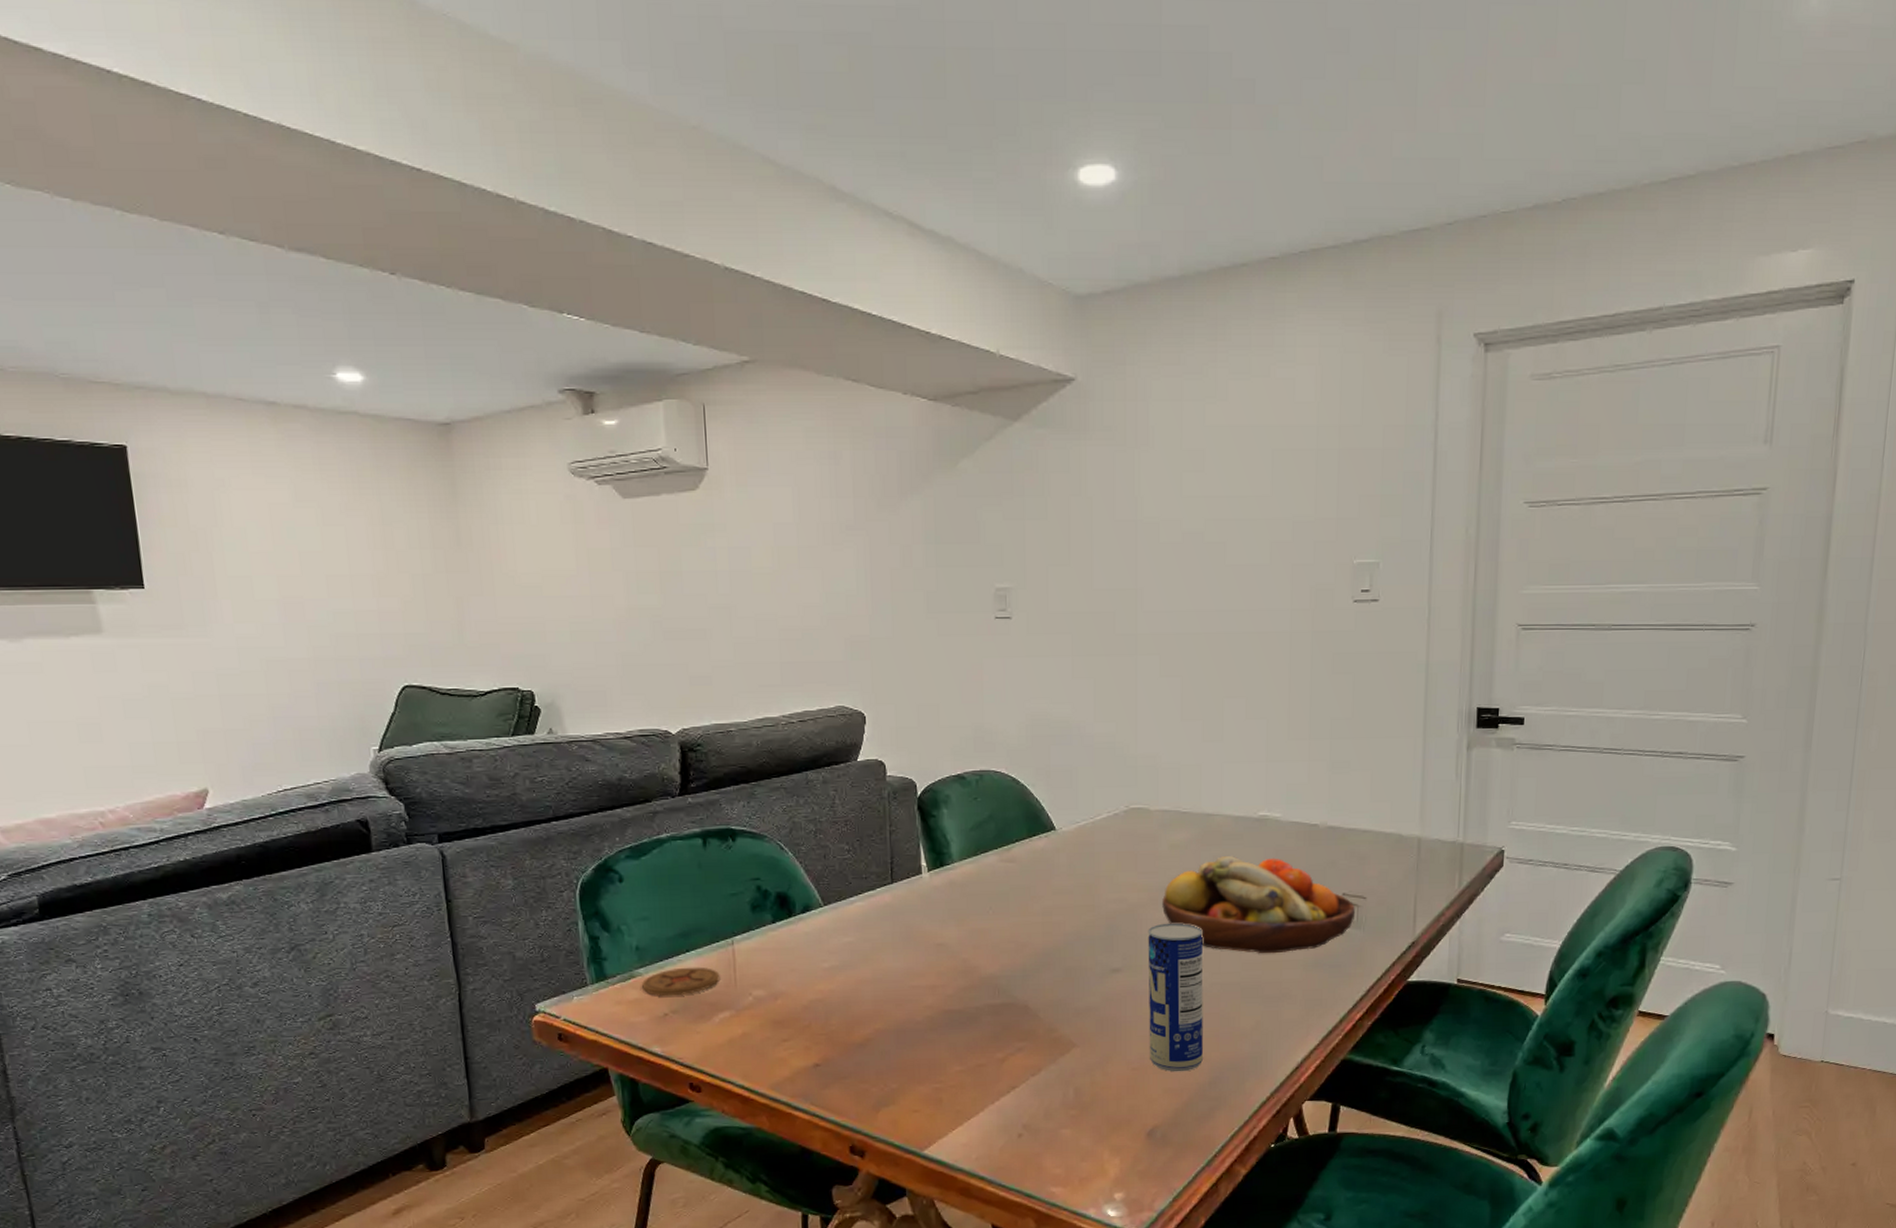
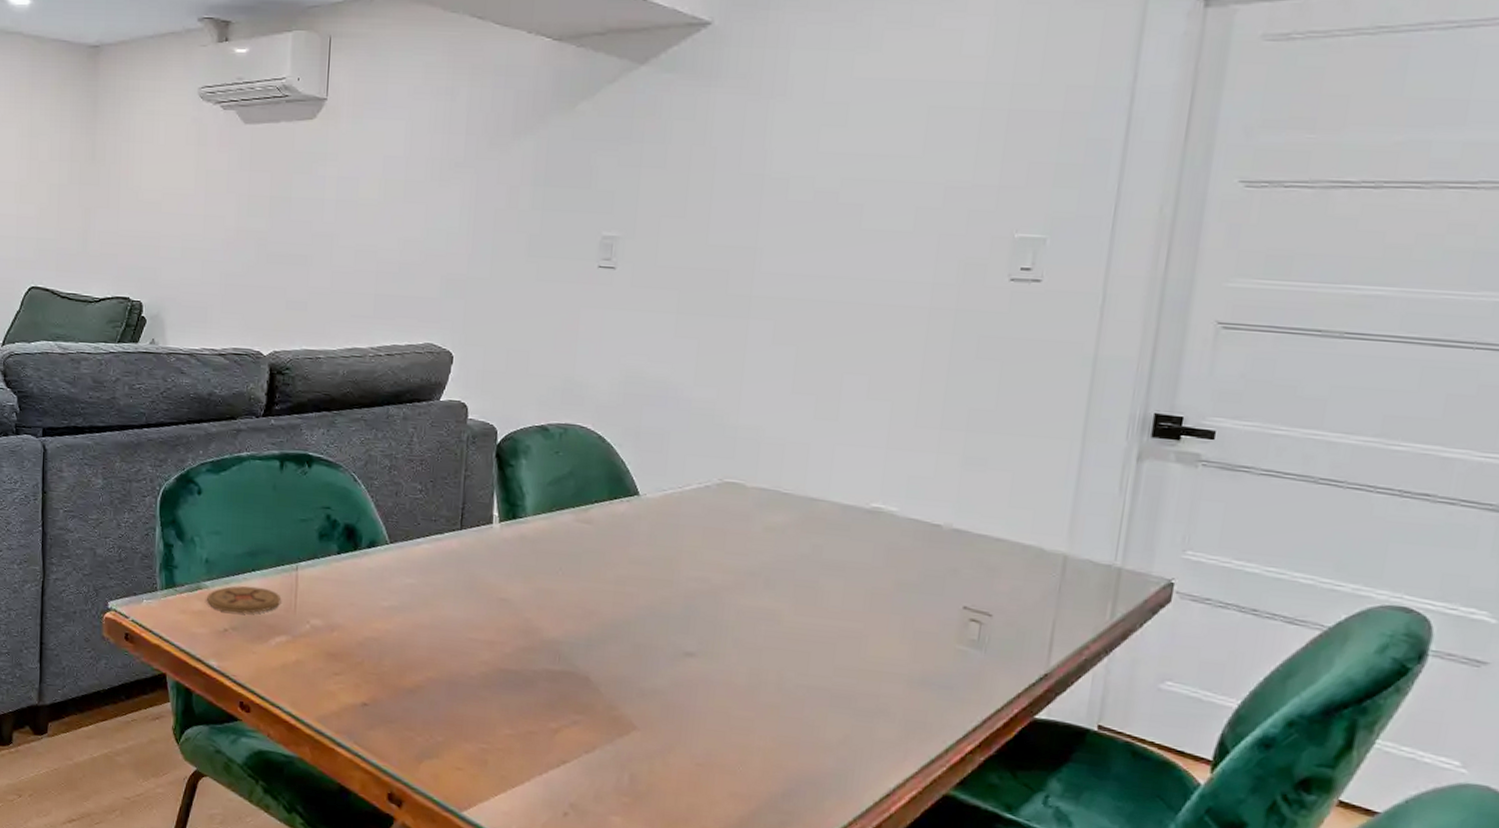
beverage can: present [1148,923,1203,1072] -> none [717,611,793,778]
fruit bowl: present [1162,856,1356,954] -> none [749,547,978,664]

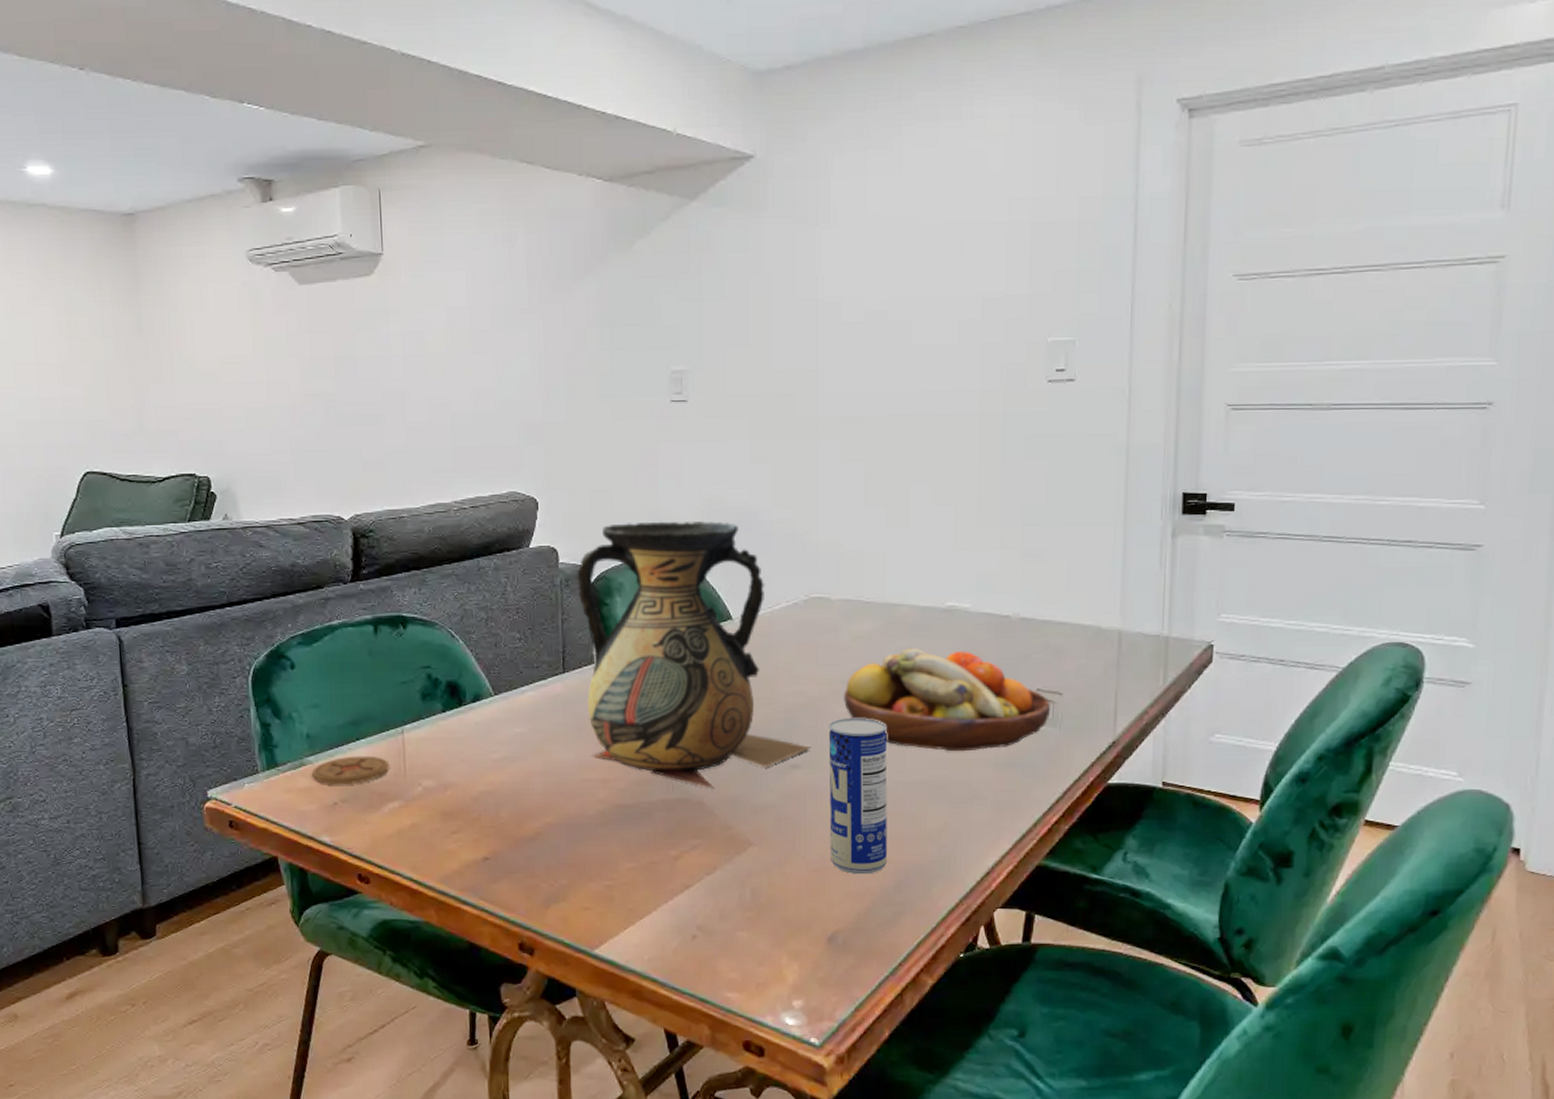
vase: none [481,386,708,667] -> present [577,520,810,789]
beverage can: none [717,611,793,778] -> present [828,717,888,875]
fruit bowl: none [749,547,978,664] -> present [844,648,1051,752]

